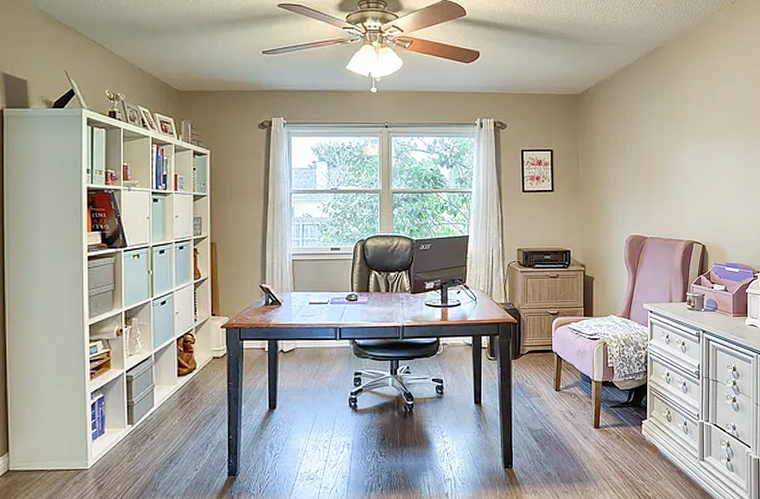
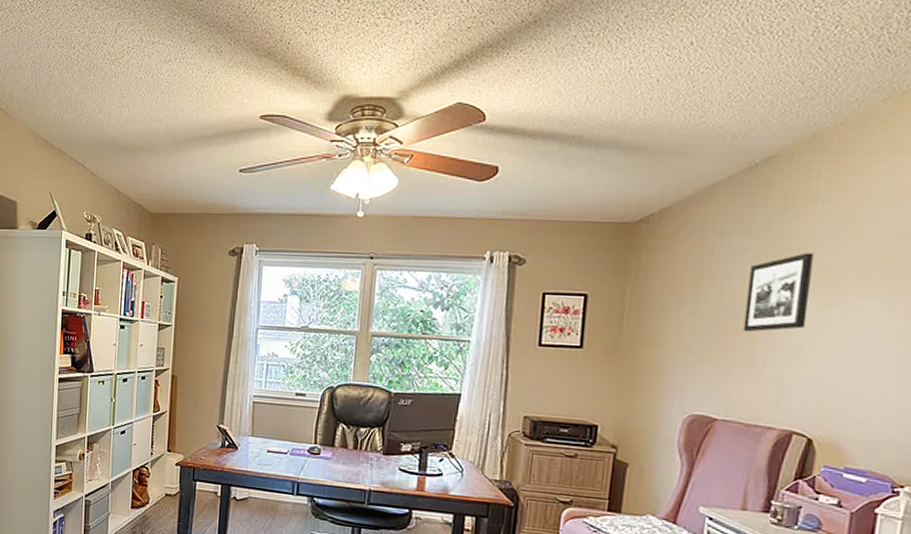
picture frame: none [656,114,692,172] -> present [743,252,814,333]

